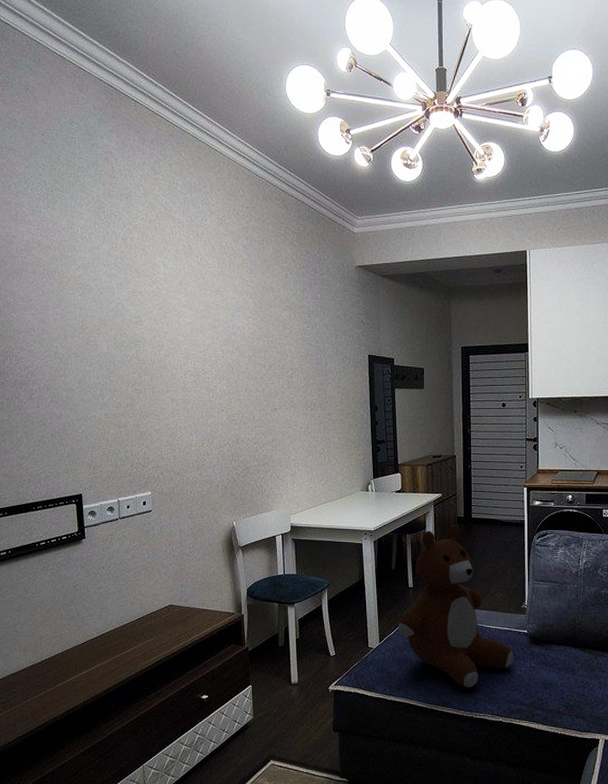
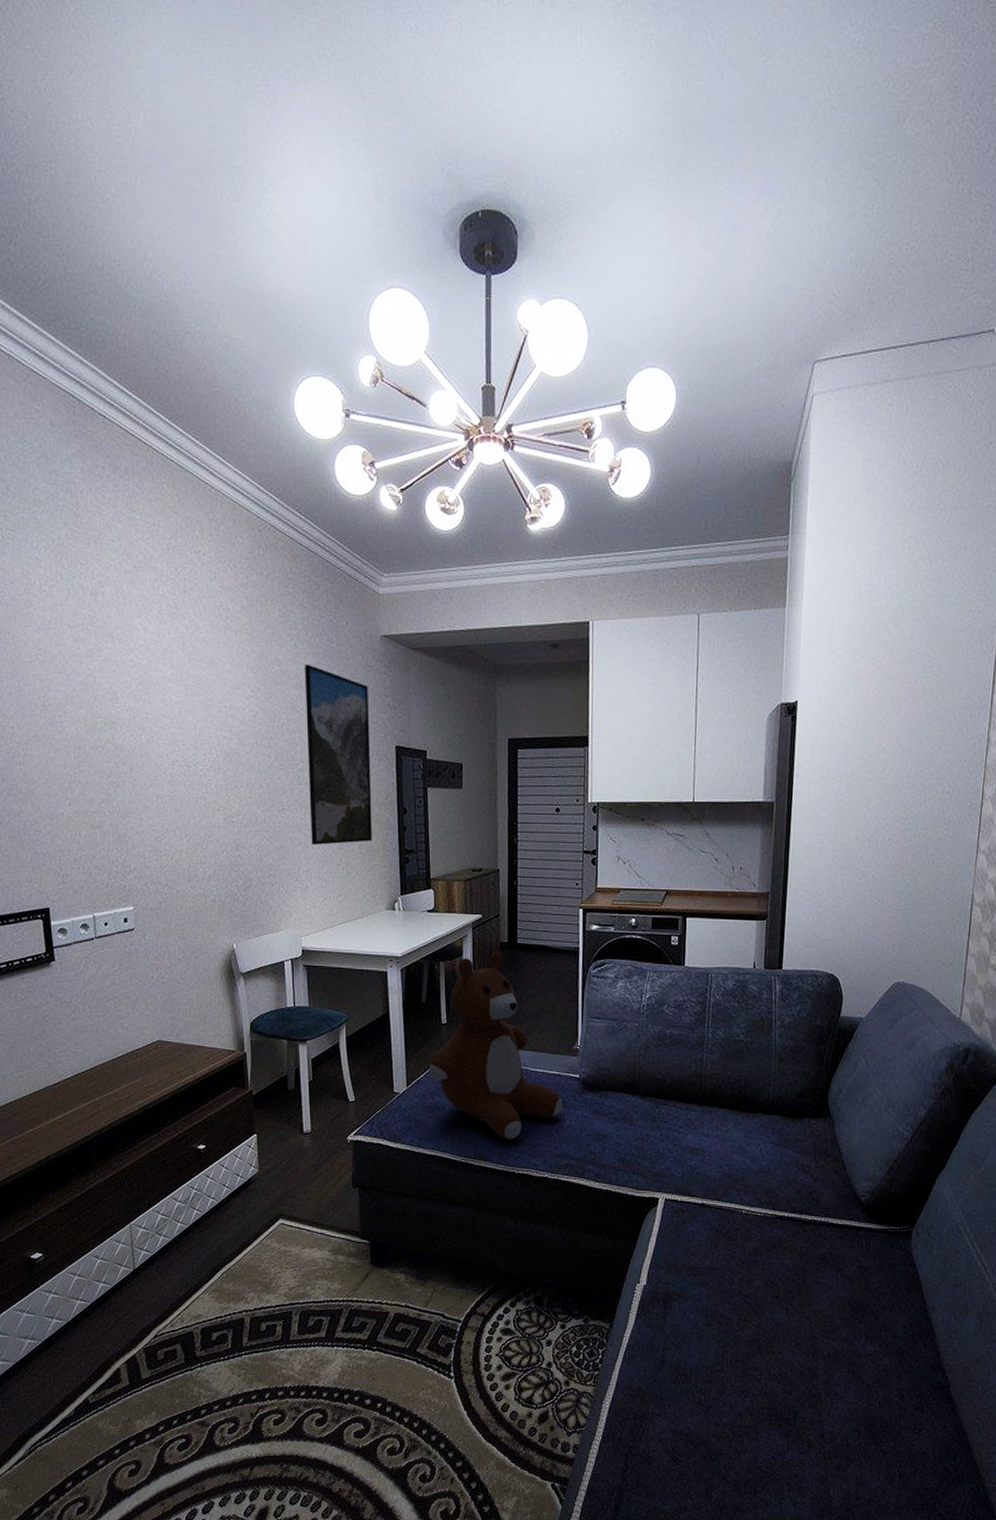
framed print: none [294,291,350,438] -> present [305,665,373,845]

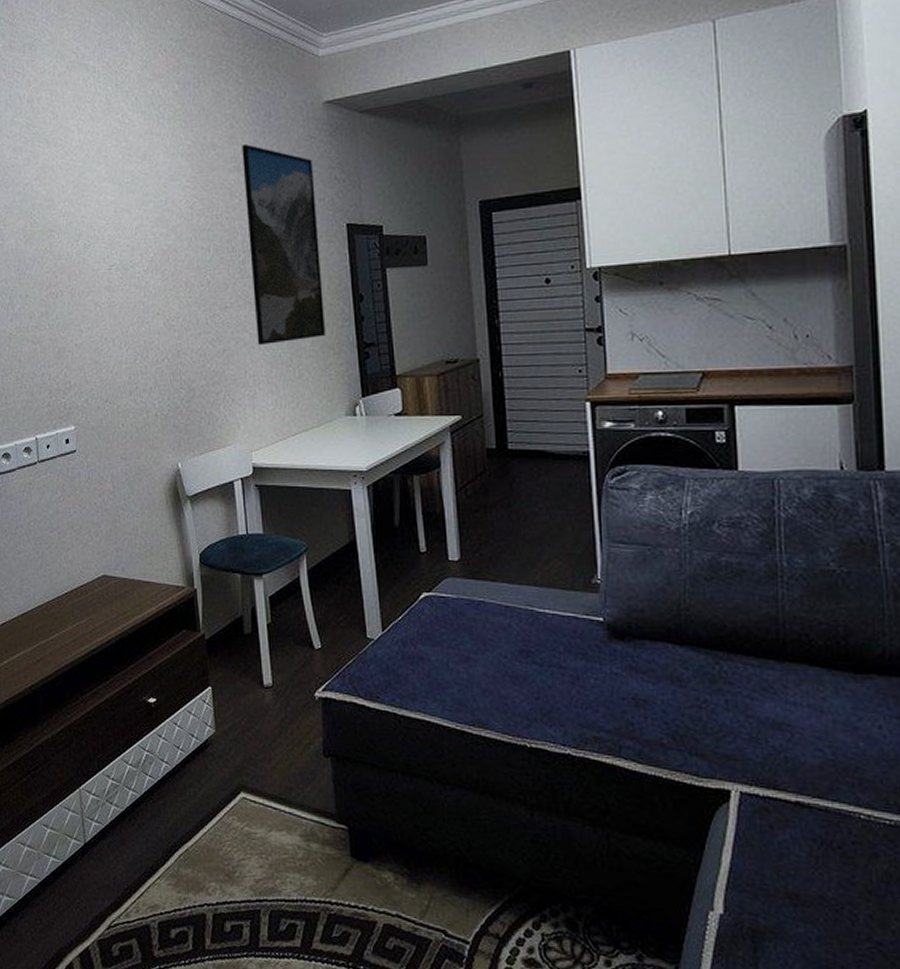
teddy bear: present [428,951,563,1140] -> none [407,460,585,702]

